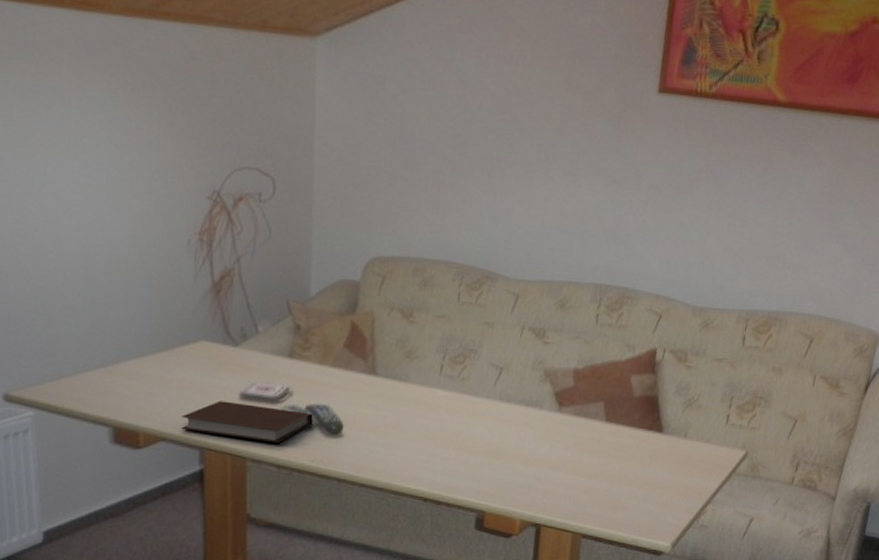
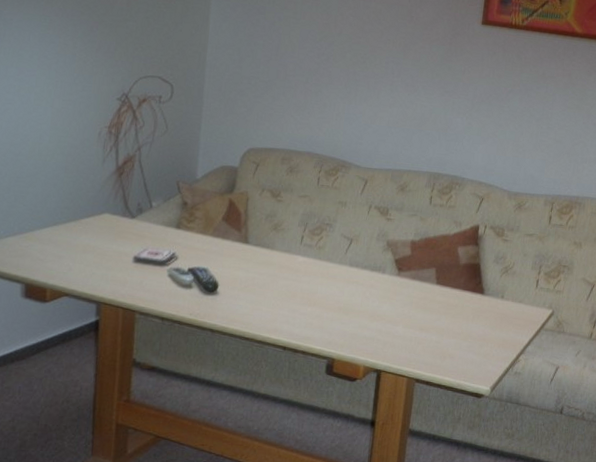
notebook: present [180,401,313,444] -> none [82,263,194,299]

